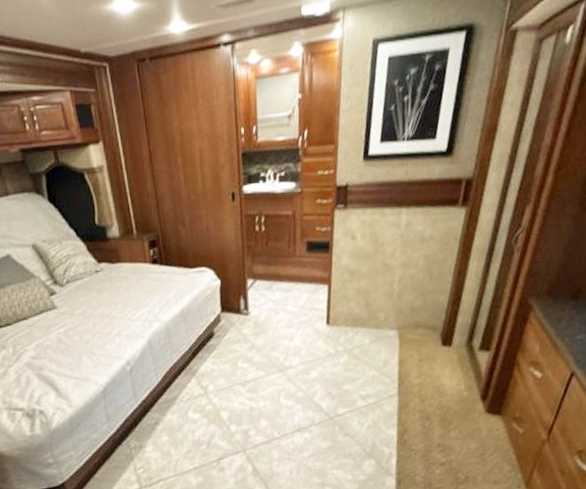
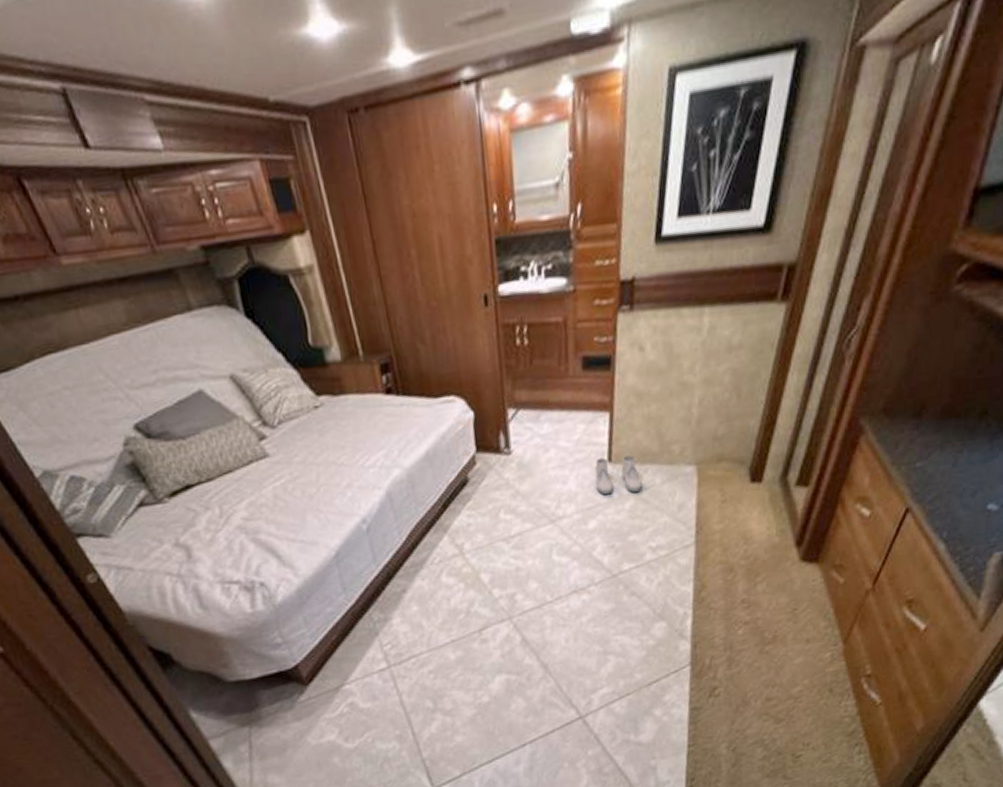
boots: none [316,320,354,351] -> present [595,455,642,495]

